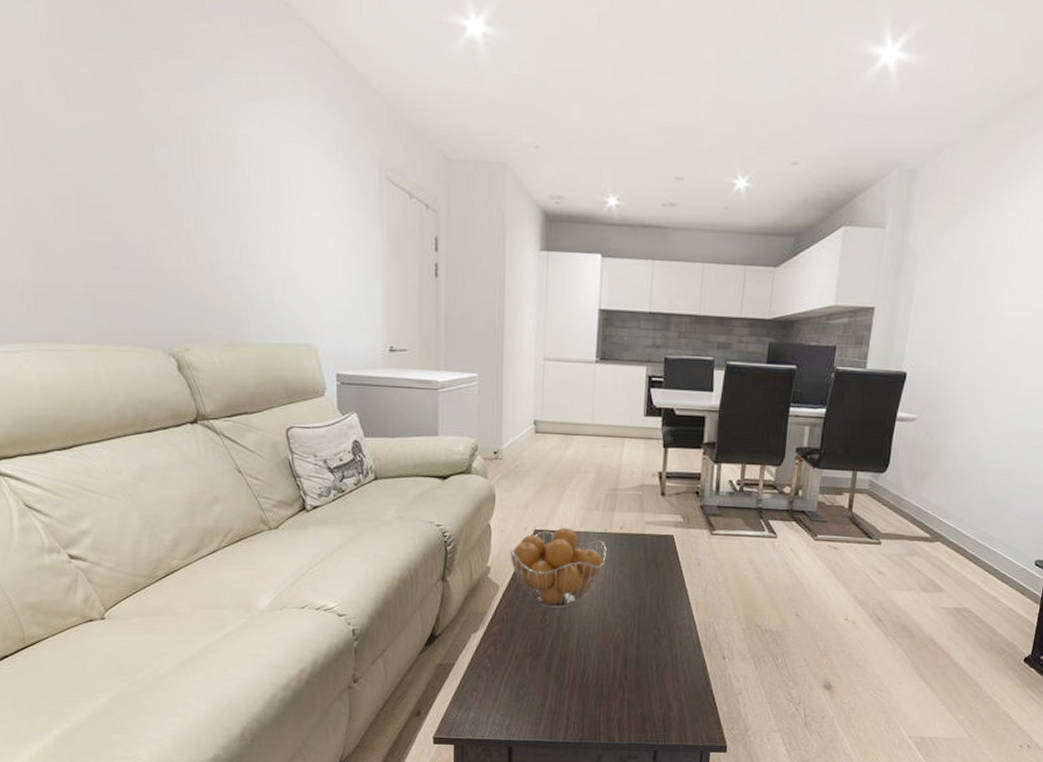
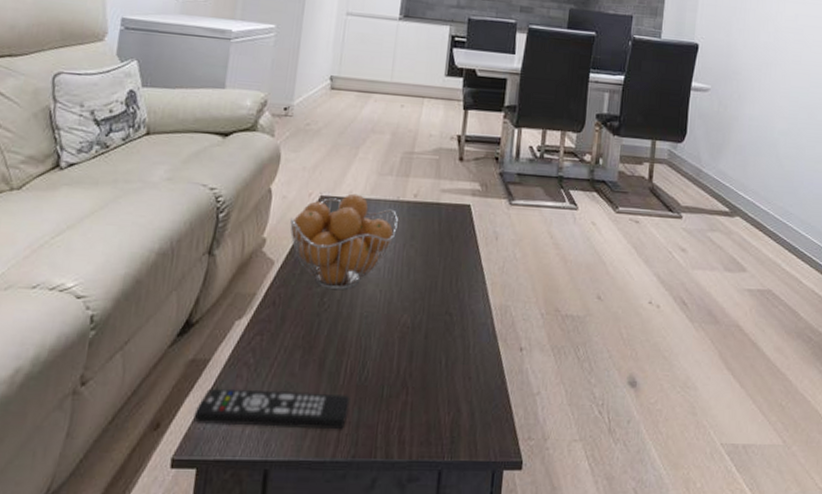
remote control: none [447,685,575,718] -> present [193,388,350,430]

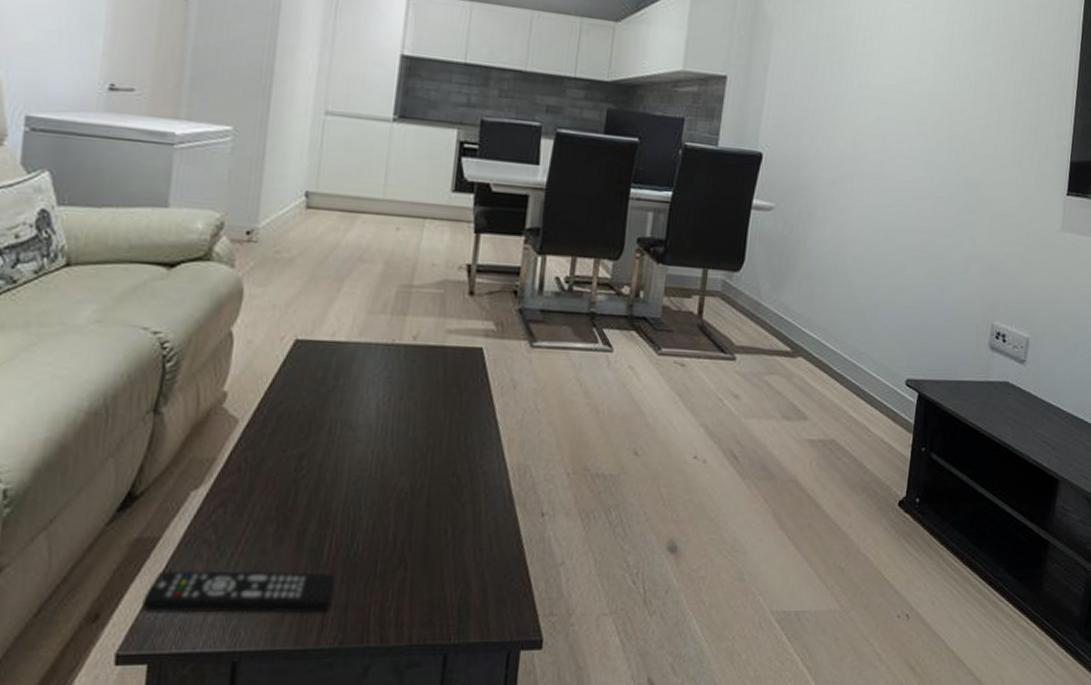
fruit basket: present [289,193,398,291] -> none [256,336,393,452]

